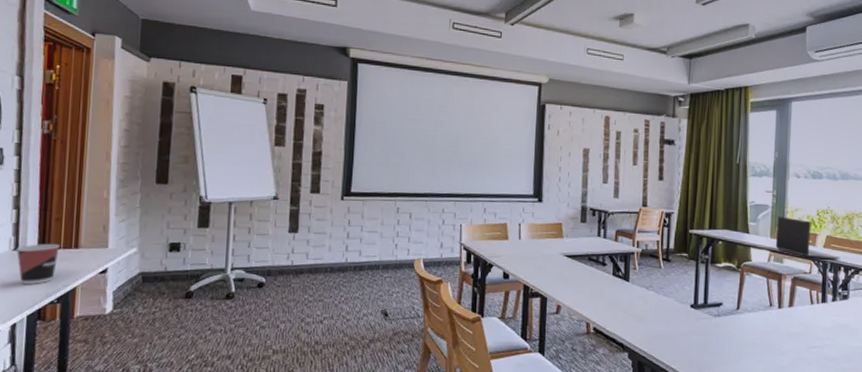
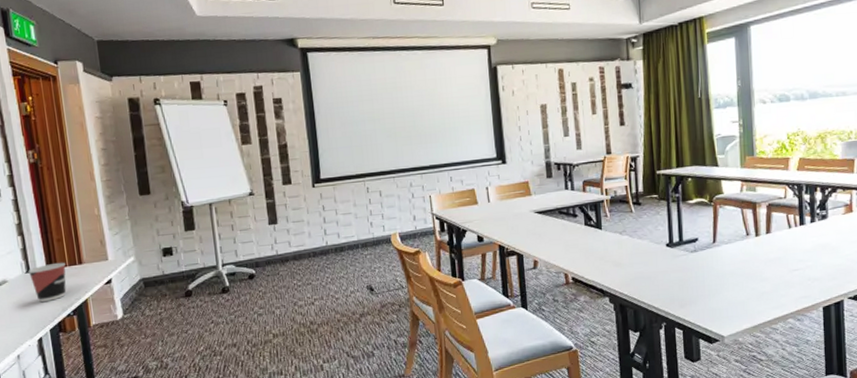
laptop computer: present [775,216,841,260] -> none [746,145,816,184]

